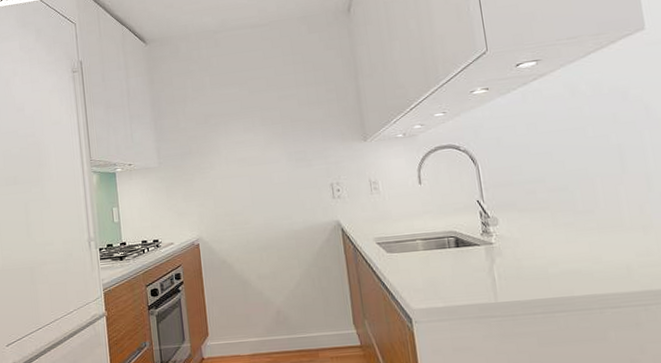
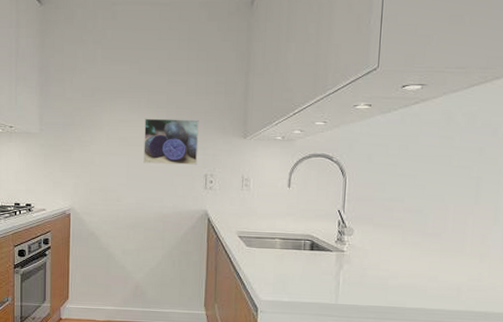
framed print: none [261,129,321,181] -> present [143,118,199,165]

